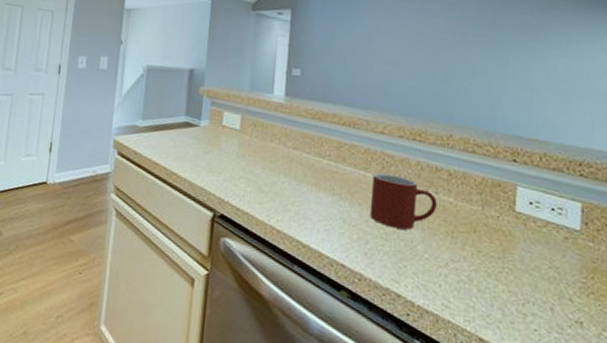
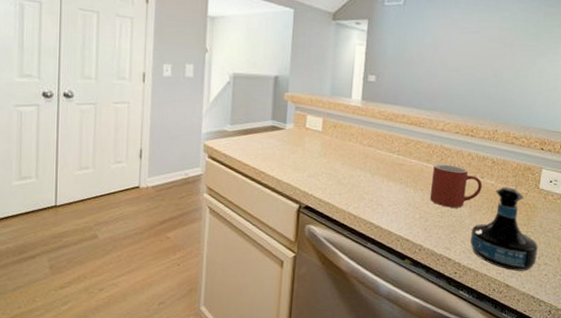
tequila bottle: none [426,206,520,322] -> present [470,187,538,271]

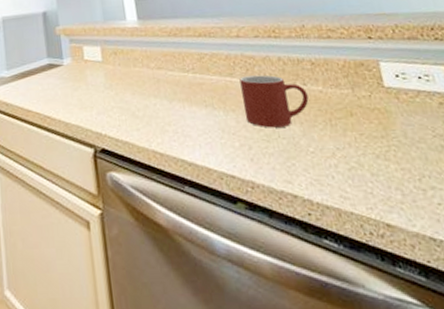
tequila bottle: present [470,187,538,271] -> none [312,91,418,203]

